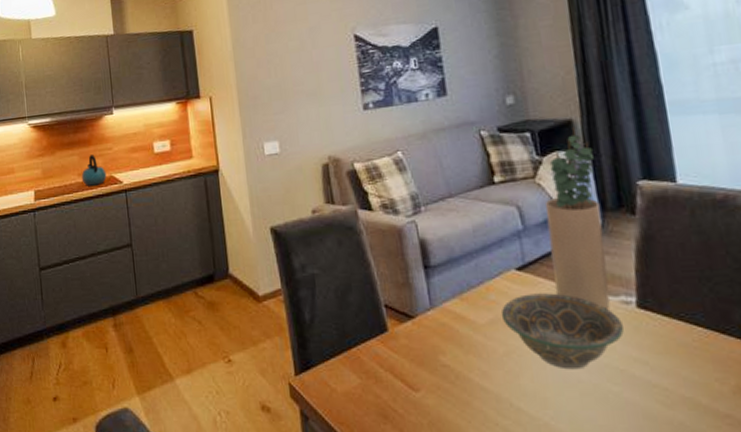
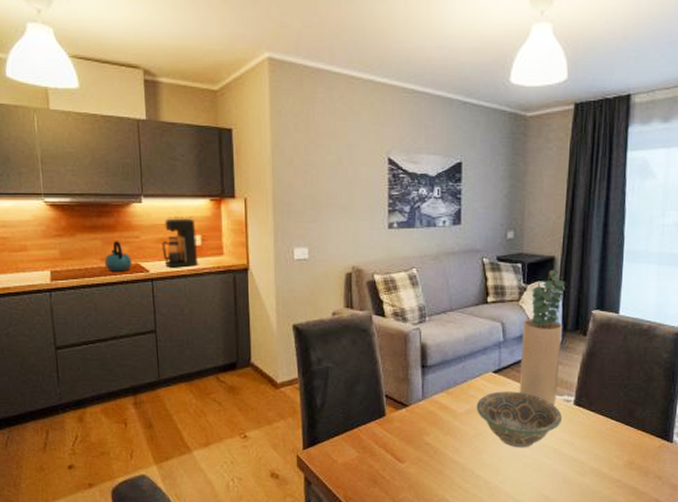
coffee maker: none [133,124,169,177] -> present [162,218,199,268]

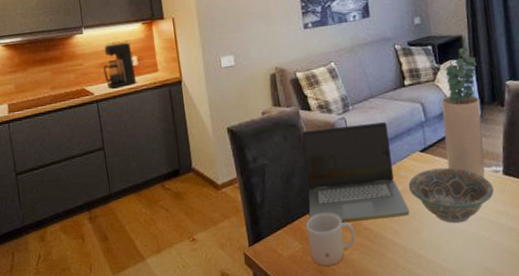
kettle: present [104,241,132,272] -> none [54,70,79,99]
mug: none [364,423,415,477] -> present [305,212,356,266]
laptop: none [369,338,474,435] -> present [302,122,410,222]

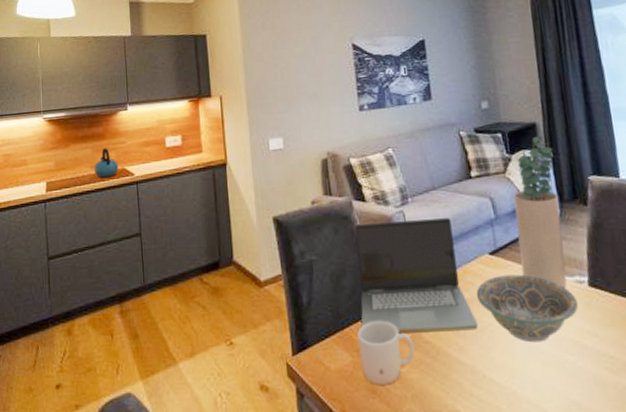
kettle: none [54,70,79,99] -> present [94,148,119,178]
coffee maker: present [103,42,137,89] -> none [145,120,180,169]

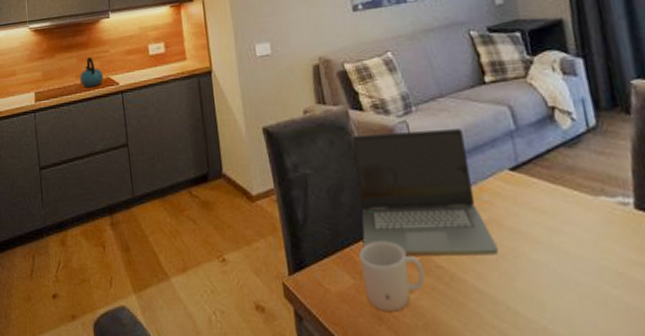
bowl: present [476,274,578,343] -> none [494,193,622,272]
vase: present [513,128,567,288] -> none [537,25,607,211]

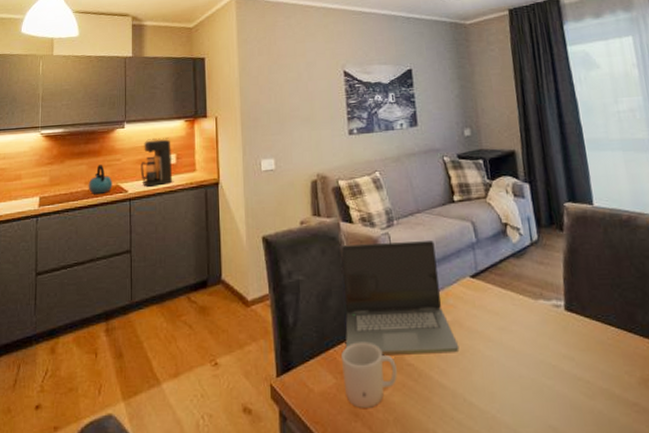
coffee maker: none [129,27,164,78] -> present [140,139,173,187]

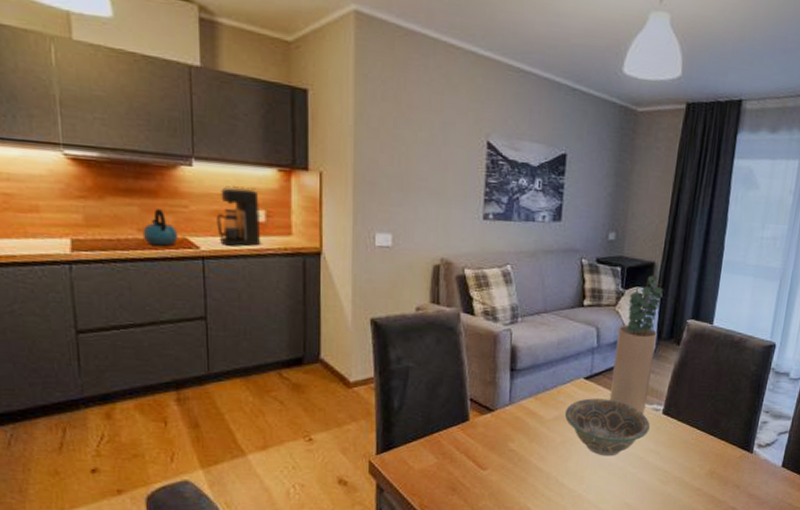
mug: present [340,342,397,408] -> none [444,428,499,484]
laptop: present [342,241,459,354] -> none [451,337,561,442]
bowl: none [457,297,555,366] -> present [564,398,650,456]
vase: none [493,156,545,312] -> present [609,268,664,414]

